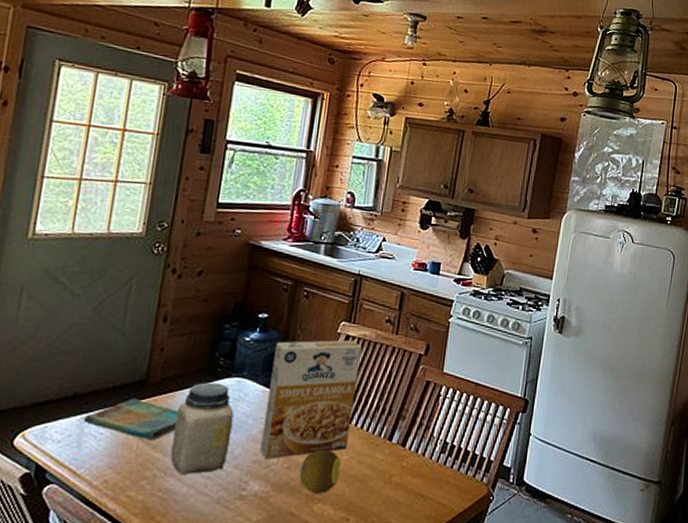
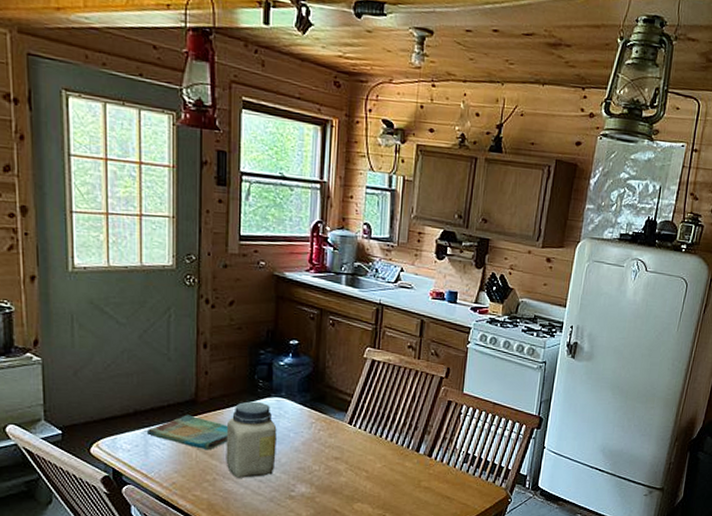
cereal box: present [260,340,362,460] -> none [303,364,387,467]
fruit: present [299,449,341,494] -> none [339,458,375,495]

